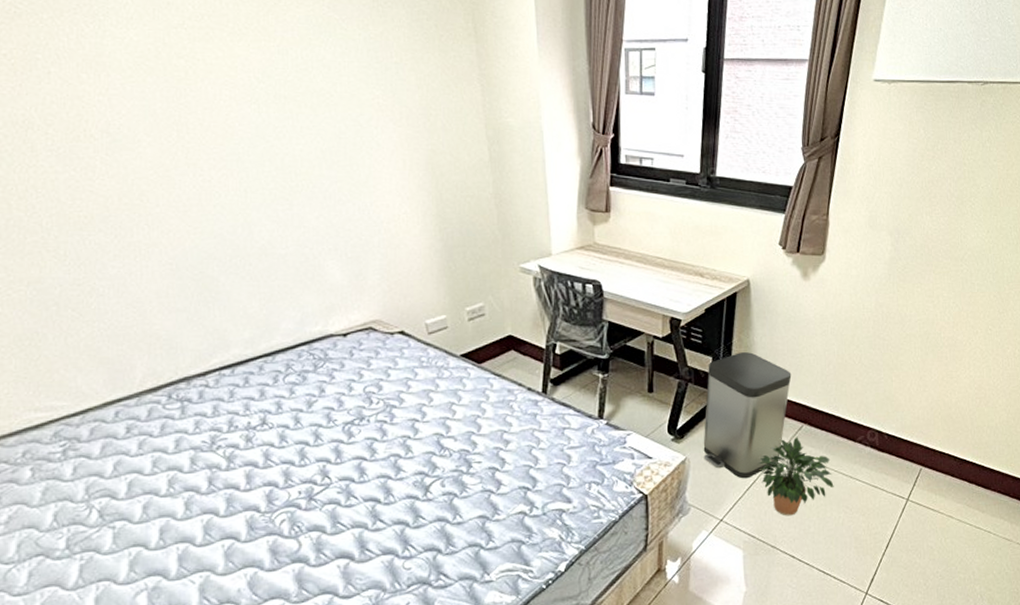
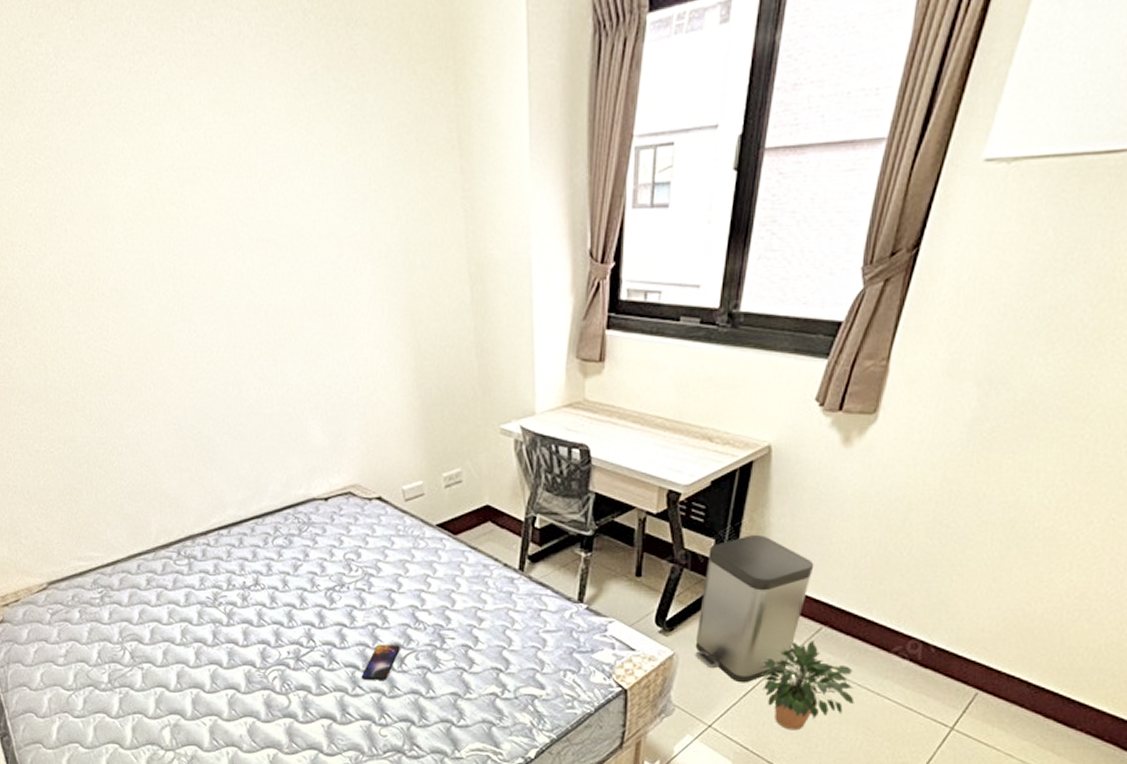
smartphone: none [382,473,425,513] -> present [361,644,400,680]

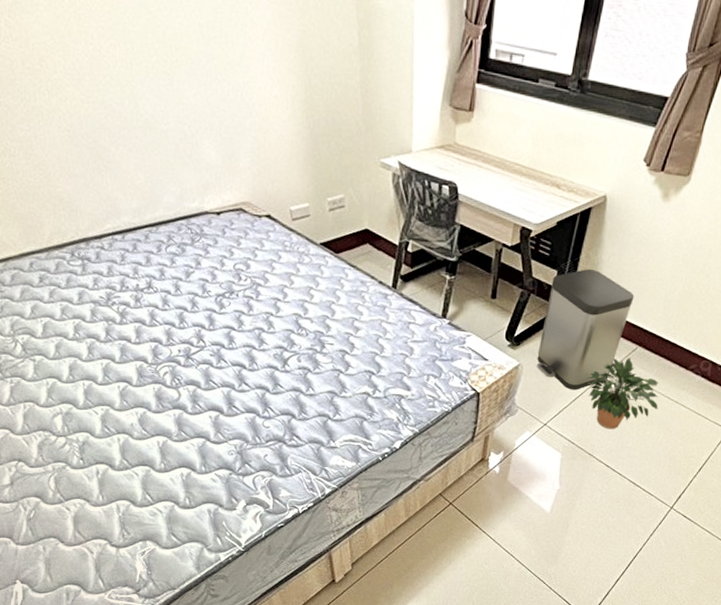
smartphone: present [361,644,400,680] -> none [247,346,284,379]

